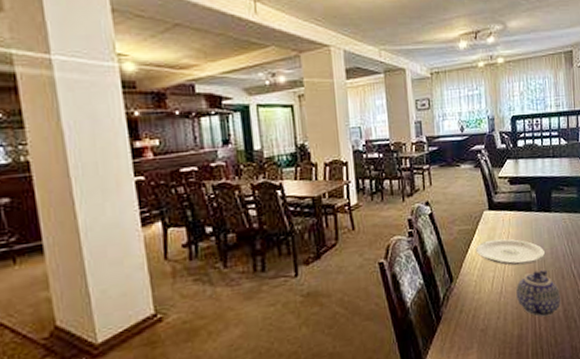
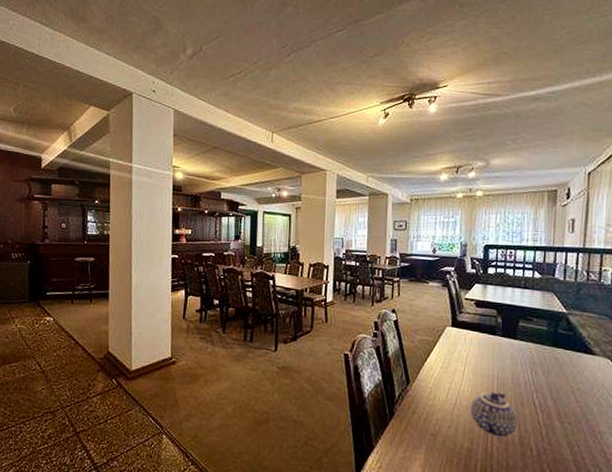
plate: present [475,238,545,266] -> none [434,354,505,384]

